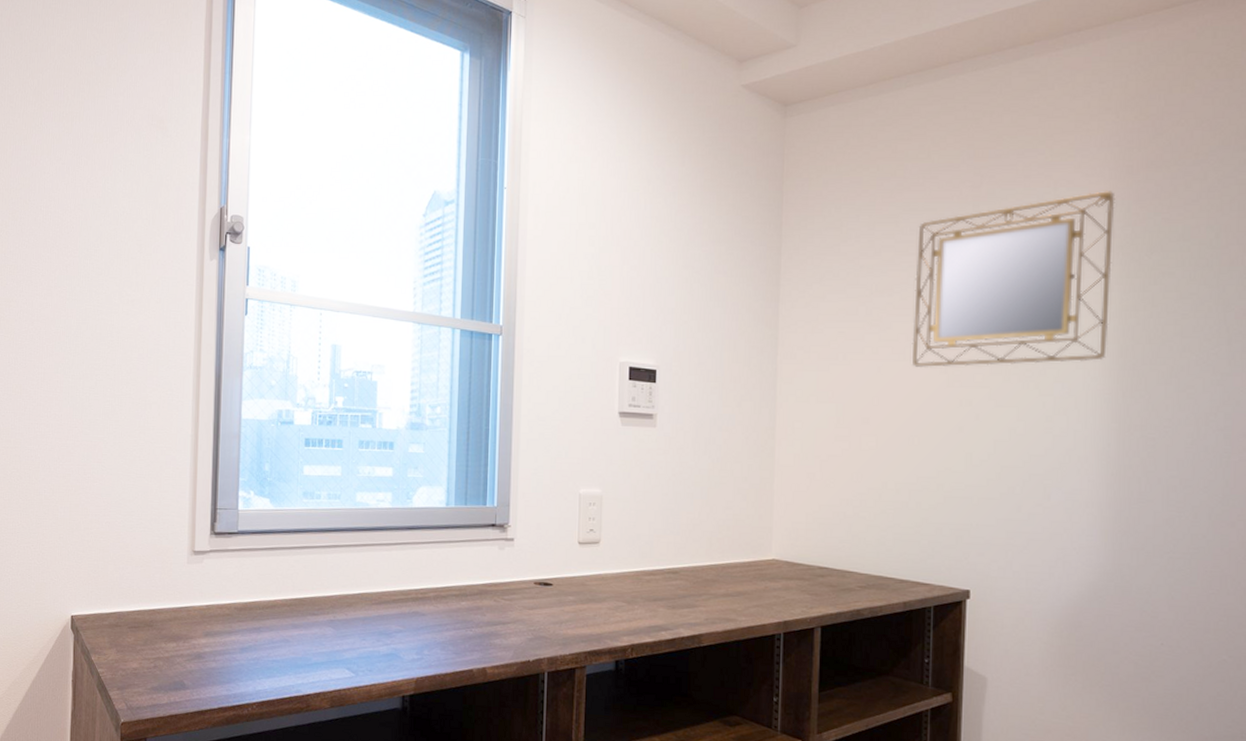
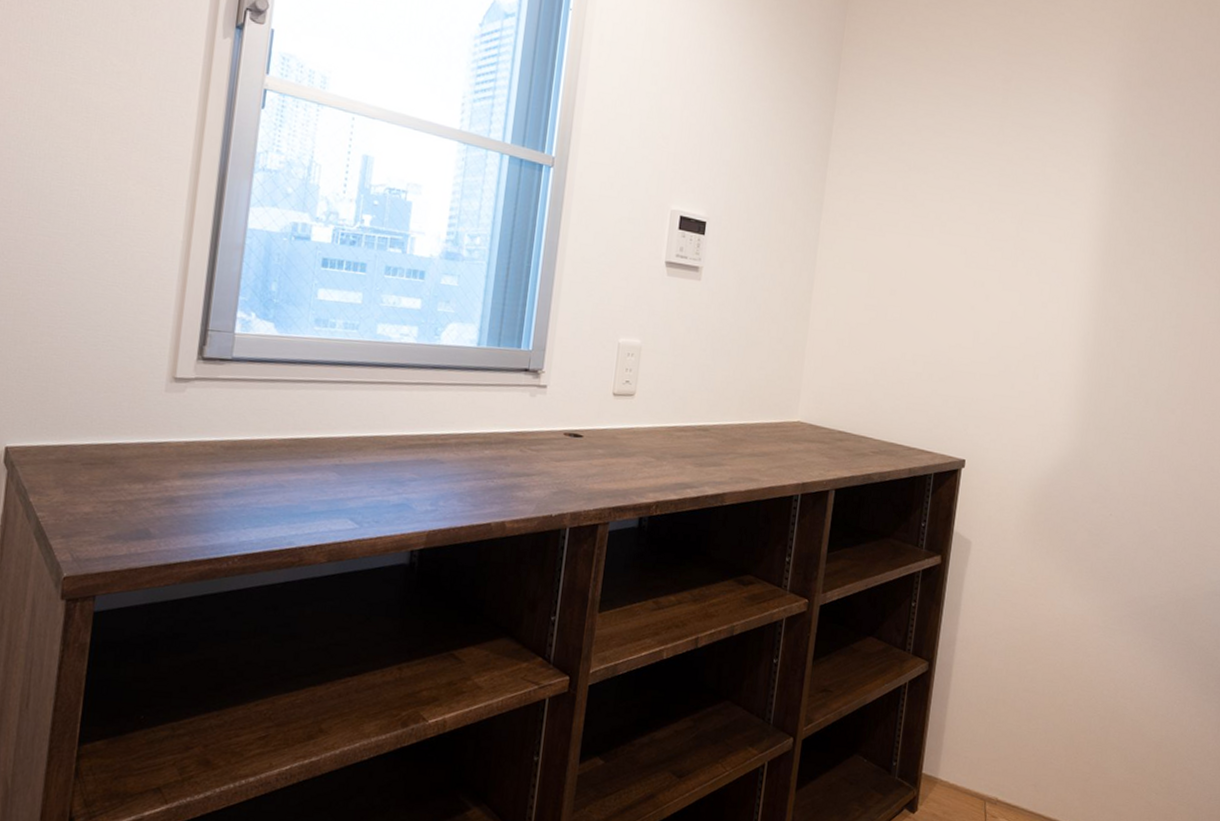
home mirror: present [912,191,1115,367] -> none [938,101,1115,255]

